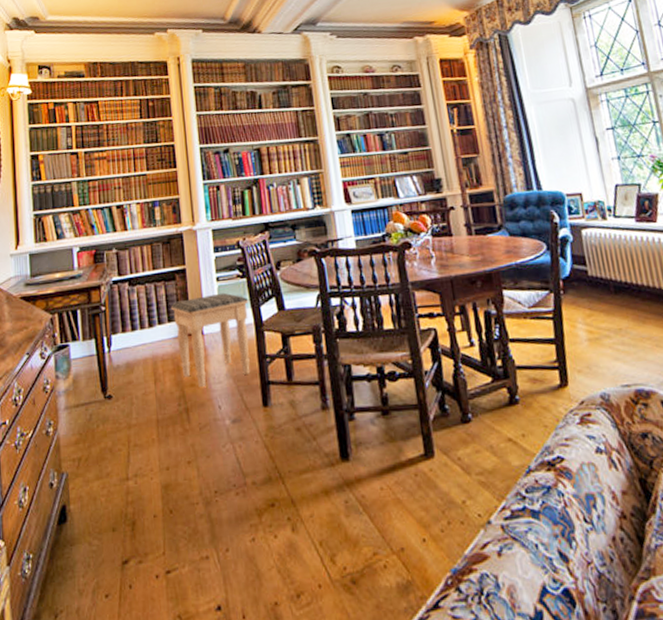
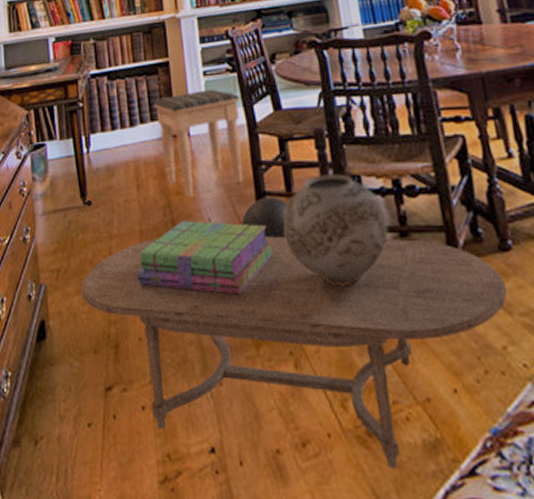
coffee table: none [100,417,467,610] -> present [80,236,508,469]
stack of books: none [153,409,275,472] -> present [137,220,273,295]
ball: none [247,385,289,422] -> present [241,197,288,239]
vase: none [284,363,374,459] -> present [283,173,390,286]

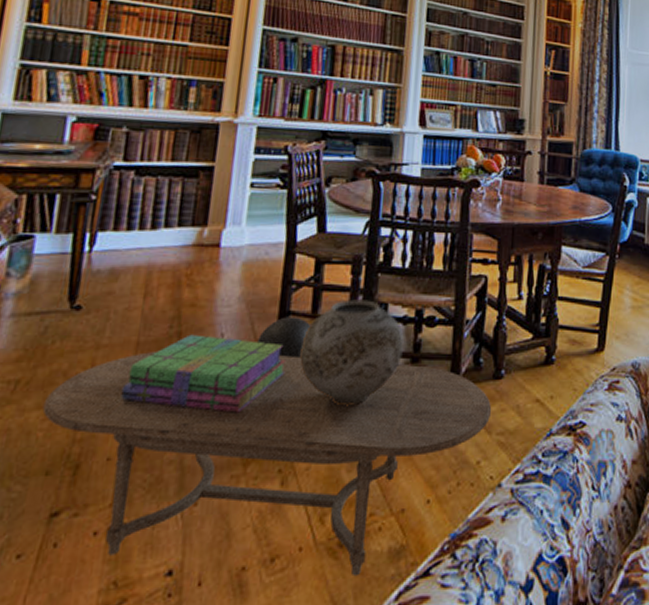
footstool: present [153,89,243,197] -> none [183,201,285,310]

